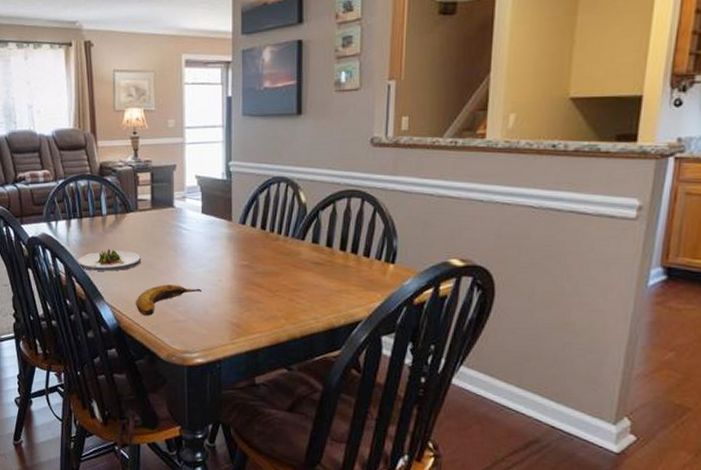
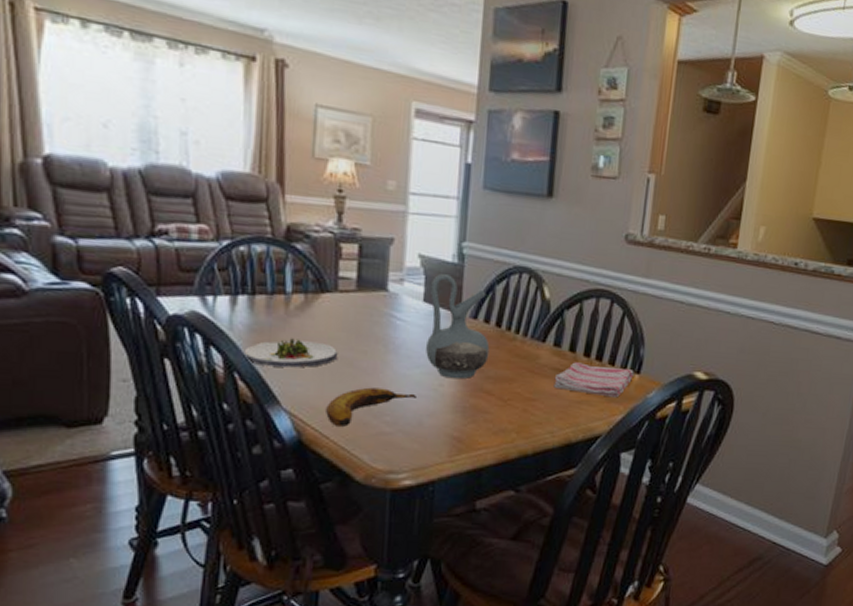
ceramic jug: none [207,190,257,275] -> present [426,274,490,379]
dish towel: none [314,256,389,286] -> present [553,362,634,398]

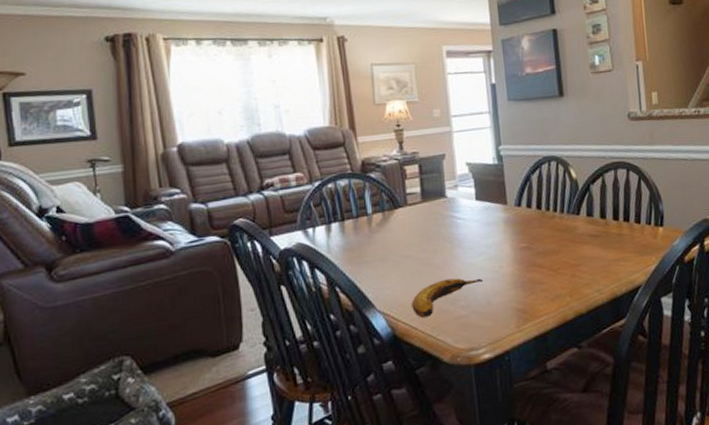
salad plate: present [243,338,339,368] -> none [341,249,416,278]
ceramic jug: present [426,274,490,379] -> none [479,174,536,260]
dish towel: present [553,362,634,398] -> none [592,224,659,252]

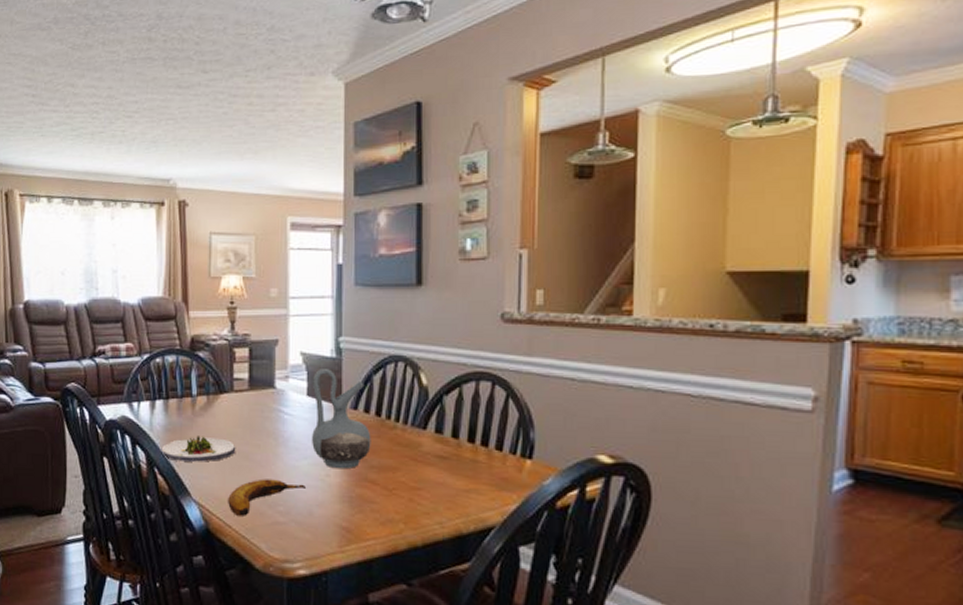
salad plate: none [341,249,416,278] -> present [161,436,236,462]
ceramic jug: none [479,174,536,260] -> present [312,369,371,469]

